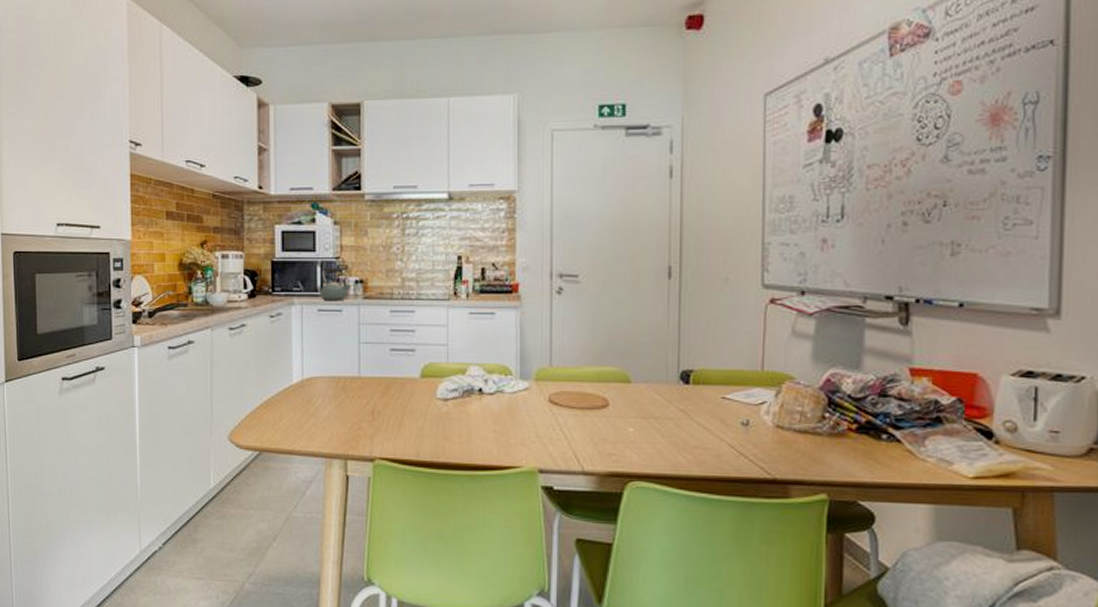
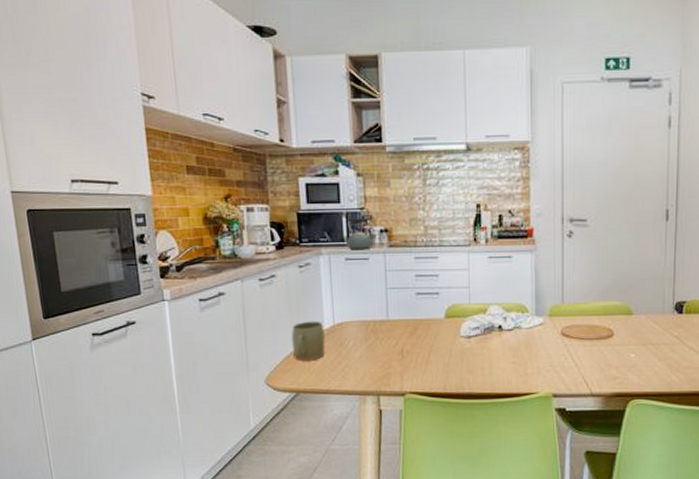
mug: none [258,374,293,417] -> present [291,321,326,361]

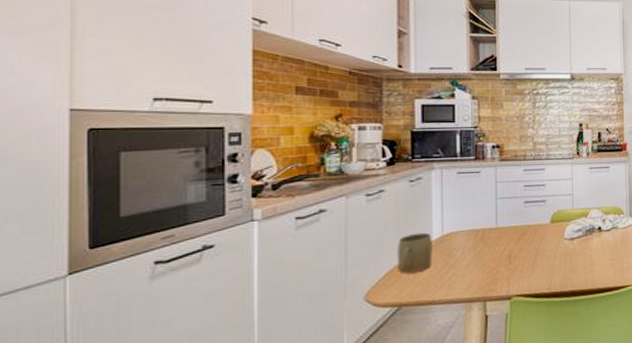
kettle: present [346,218,378,250] -> none [459,135,490,165]

